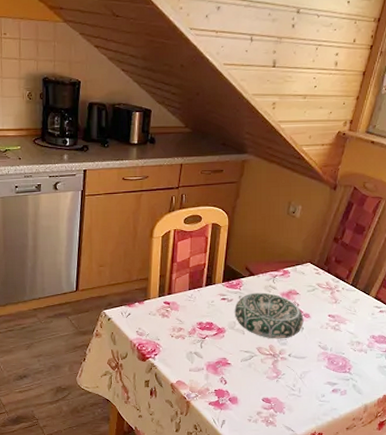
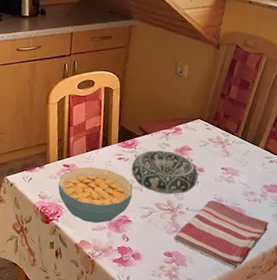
cereal bowl: none [157,305,234,364] -> present [58,167,133,223]
dish towel: none [274,347,373,420] -> present [174,200,268,269]

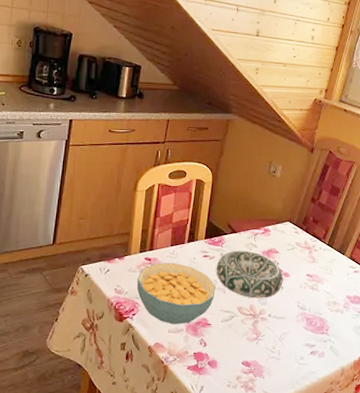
dish towel: present [174,200,268,269] -> none [254,307,349,384]

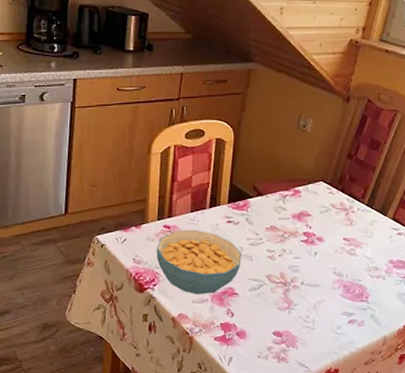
decorative bowl: present [216,250,283,299] -> none [241,214,317,266]

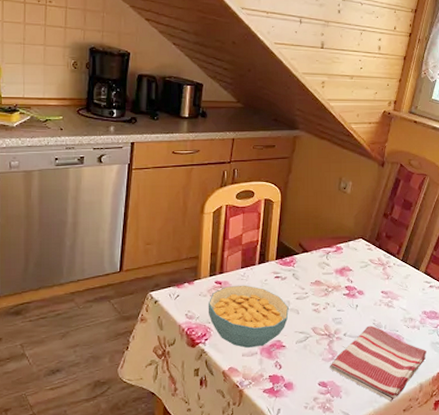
dish towel: none [285,274,392,354] -> present [330,325,426,401]

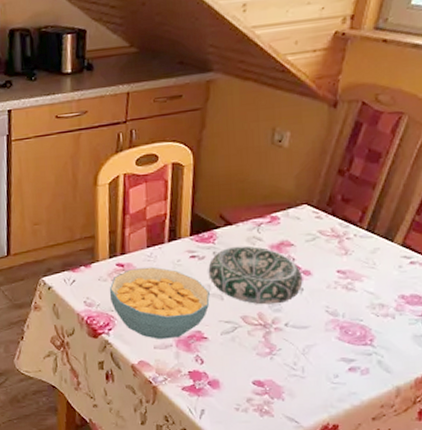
decorative bowl: none [288,269,358,318] -> present [208,245,303,305]
dish towel: present [330,325,426,401] -> none [267,313,406,407]

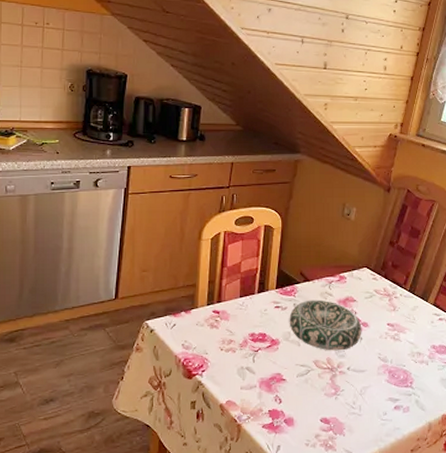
cereal bowl: present [109,266,210,339] -> none [205,314,289,380]

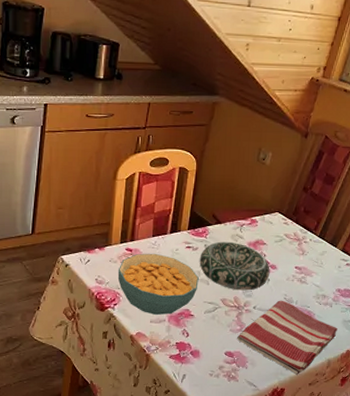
cereal bowl: none [205,314,289,380] -> present [117,253,199,315]
dish towel: none [332,359,436,441] -> present [237,300,337,375]

